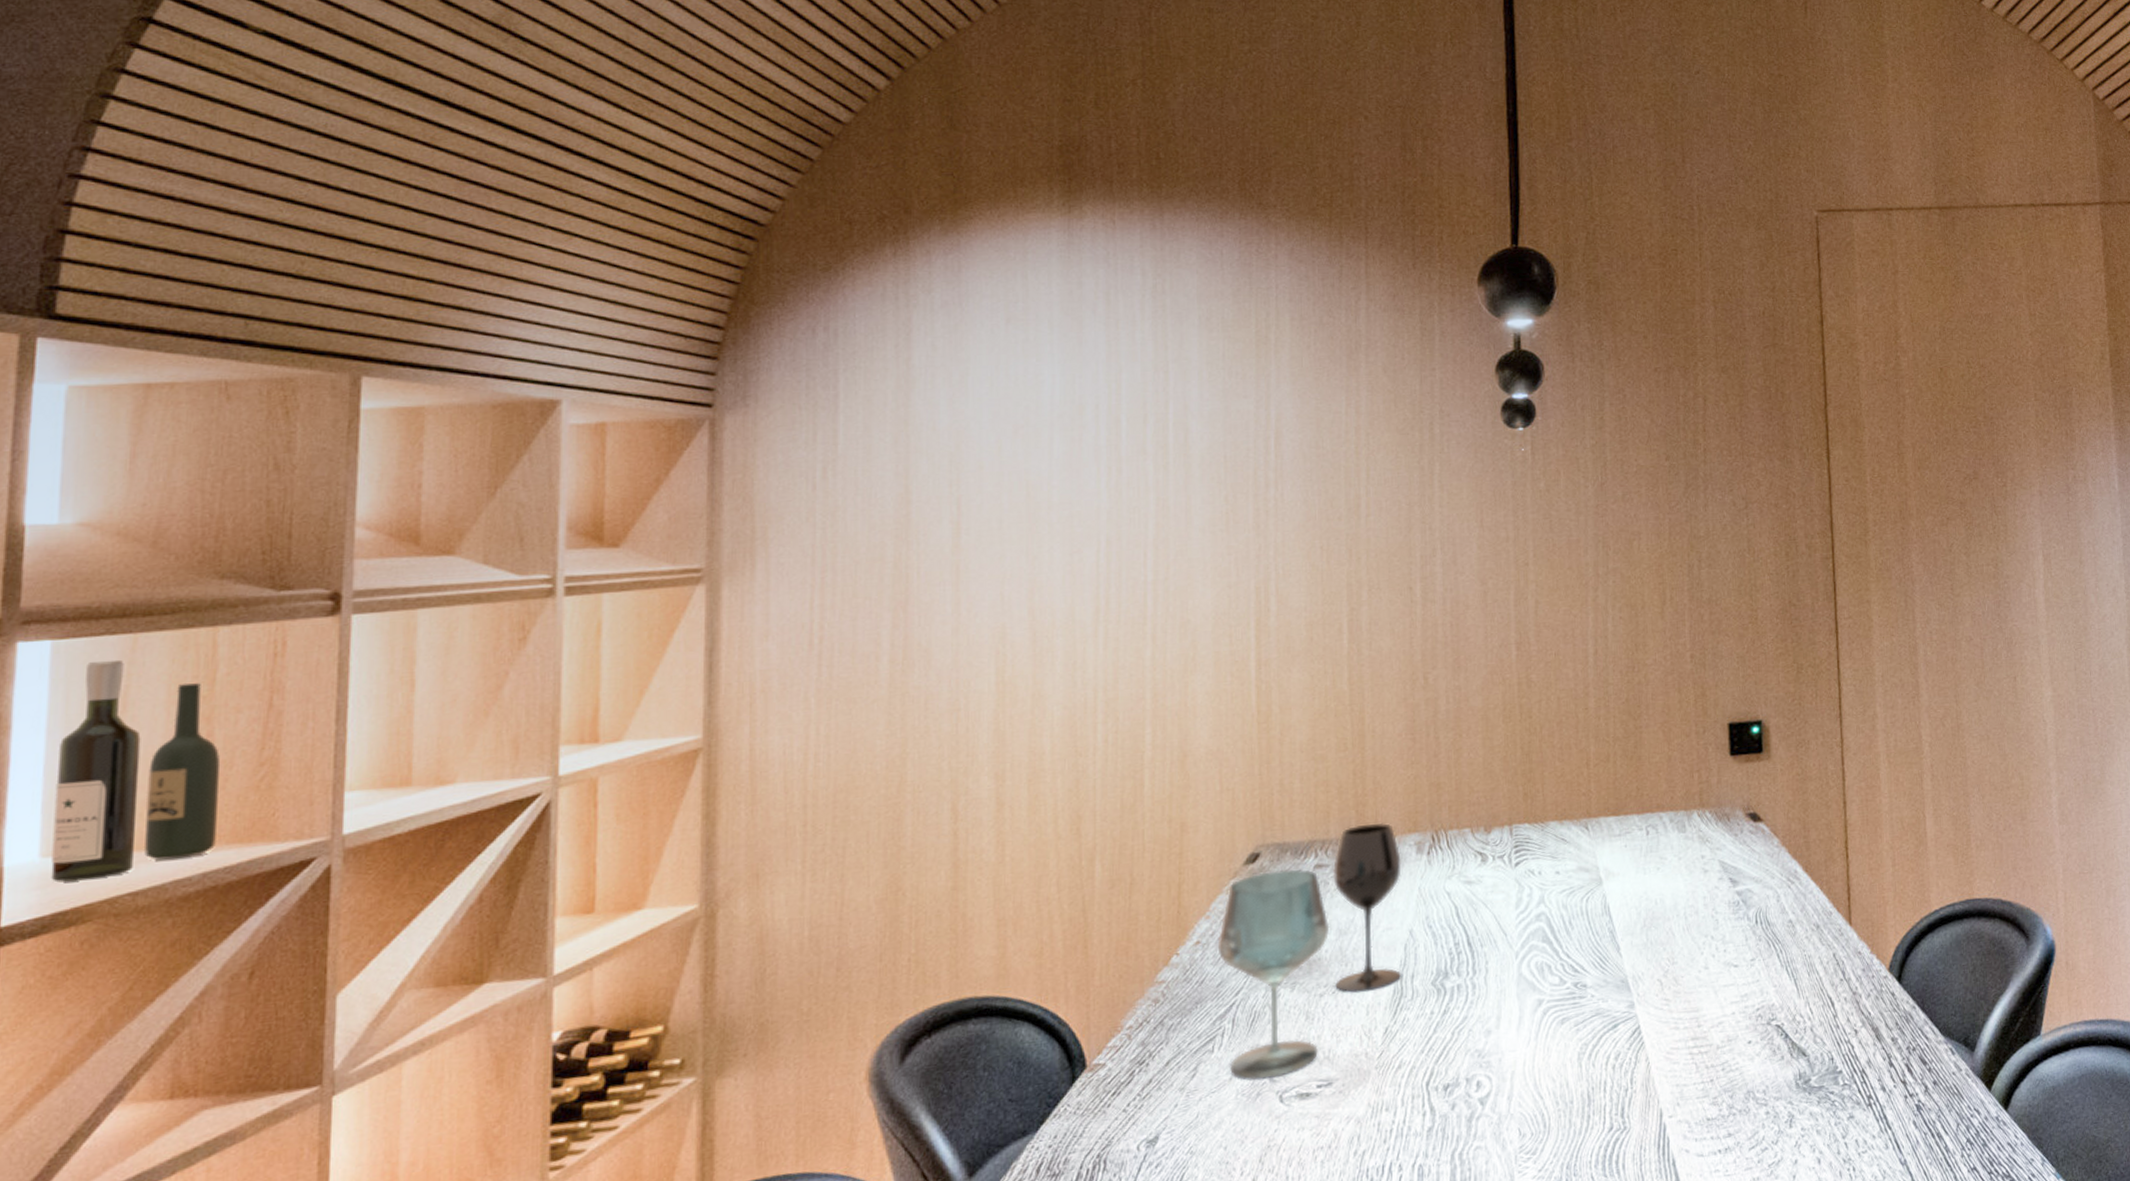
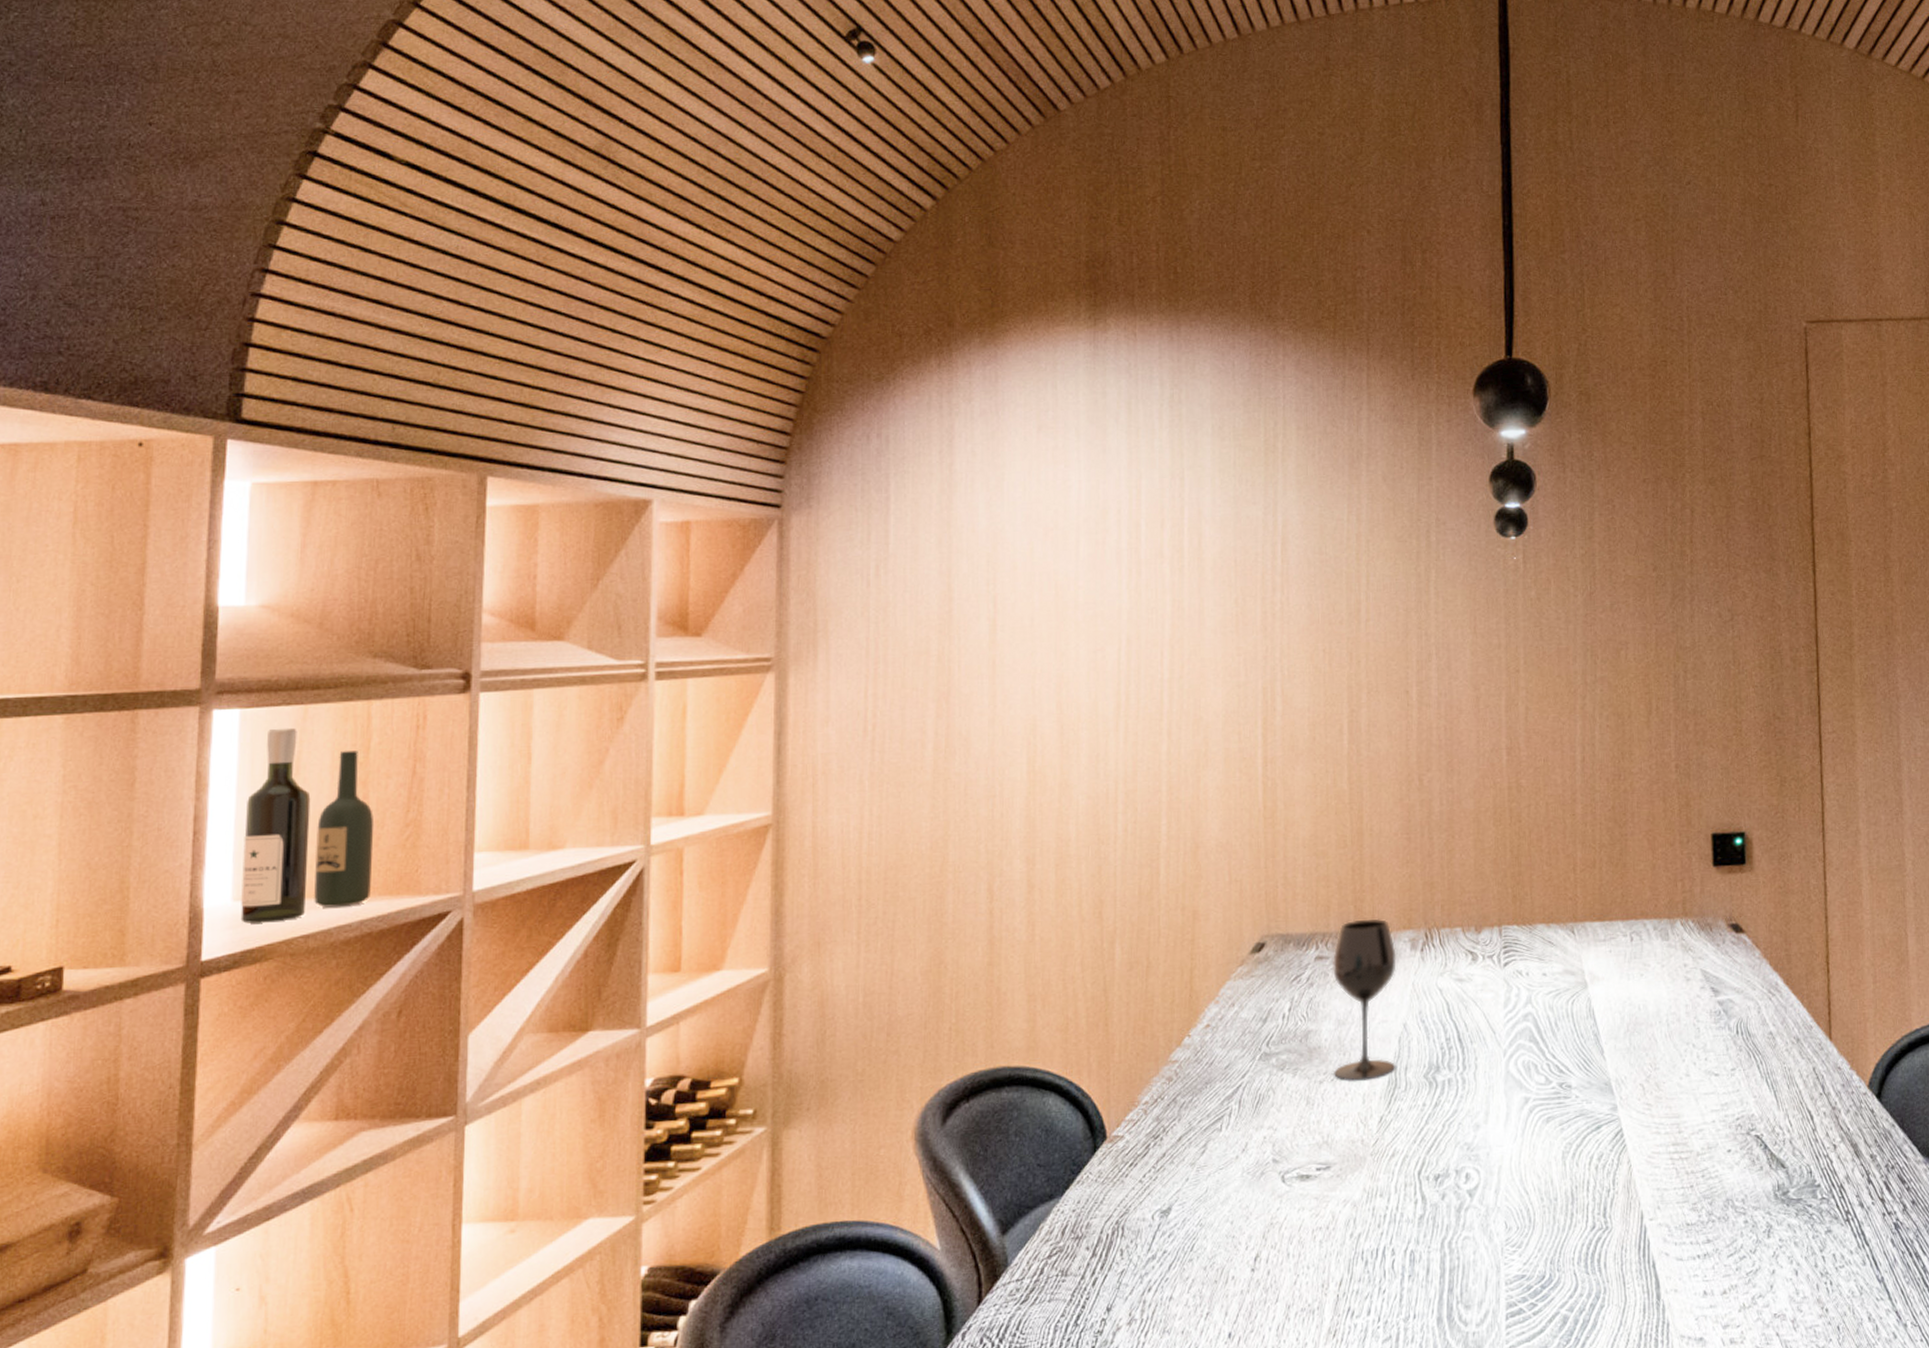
wine glass: present [1217,869,1330,1080] -> none [1225,959,1329,1159]

